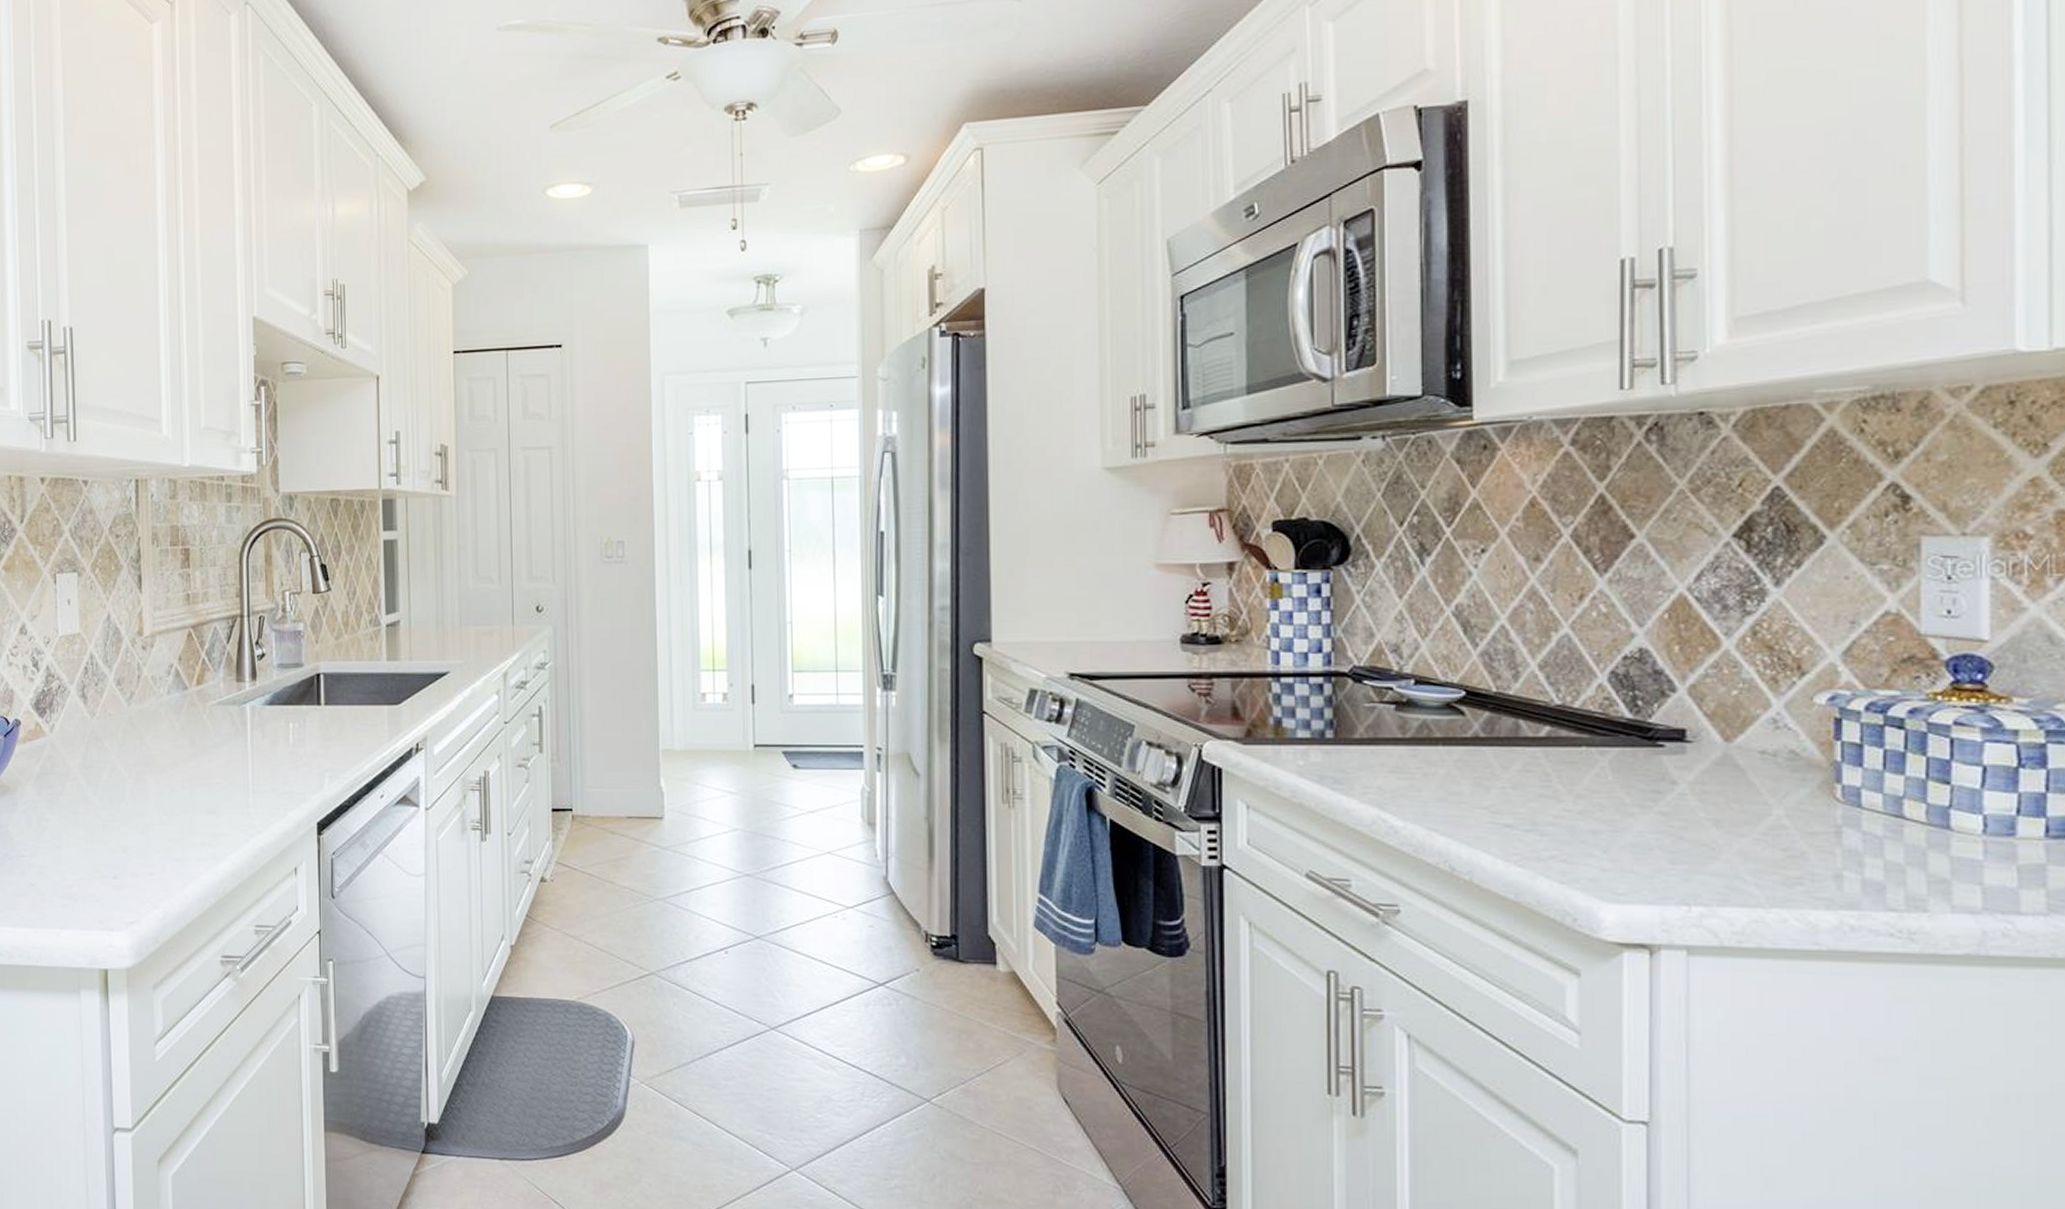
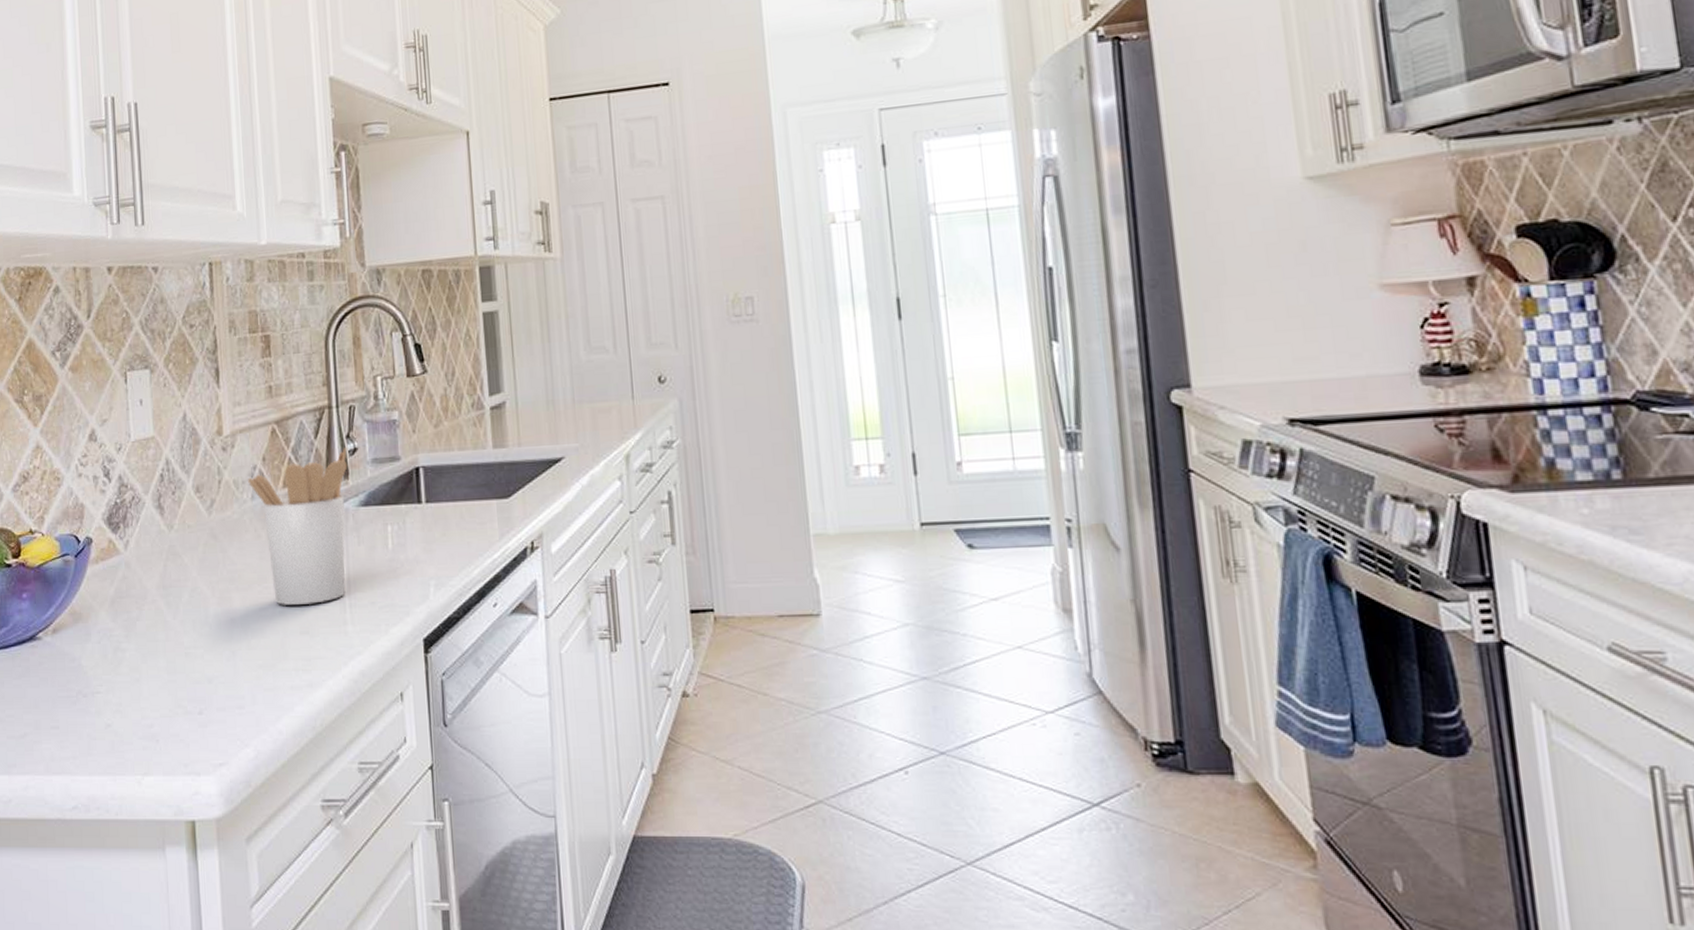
utensil holder: none [165,653,256,788] -> present [248,448,348,605]

